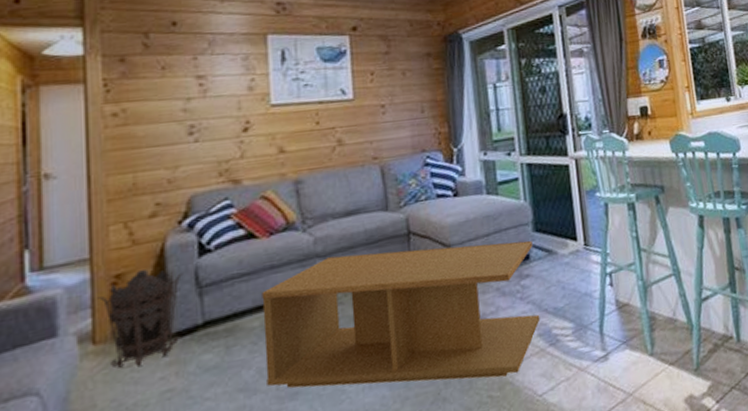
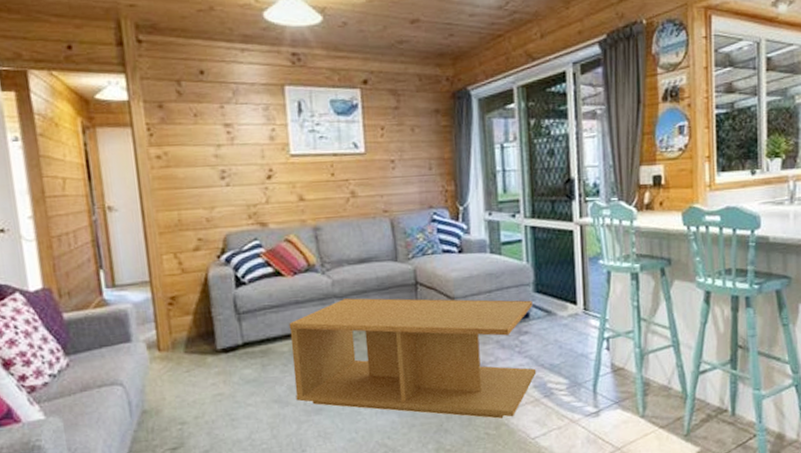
lantern: present [97,270,183,368] -> none [158,295,225,374]

